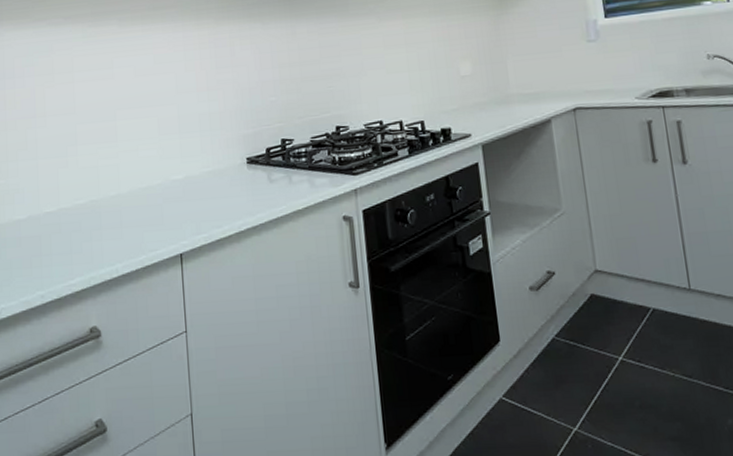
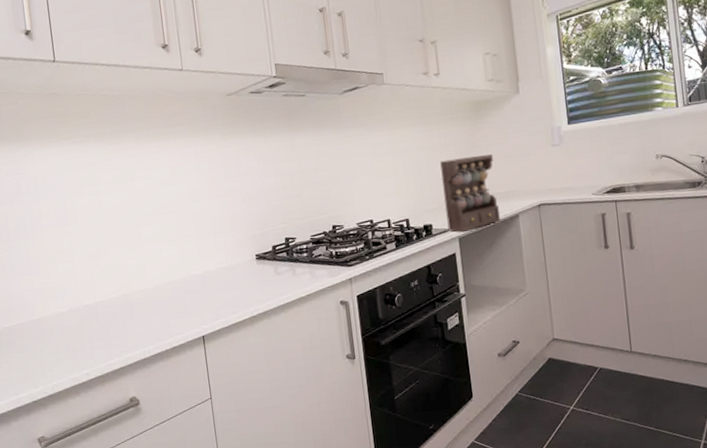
spice rack: none [460,49,531,138] -> present [440,154,501,232]

